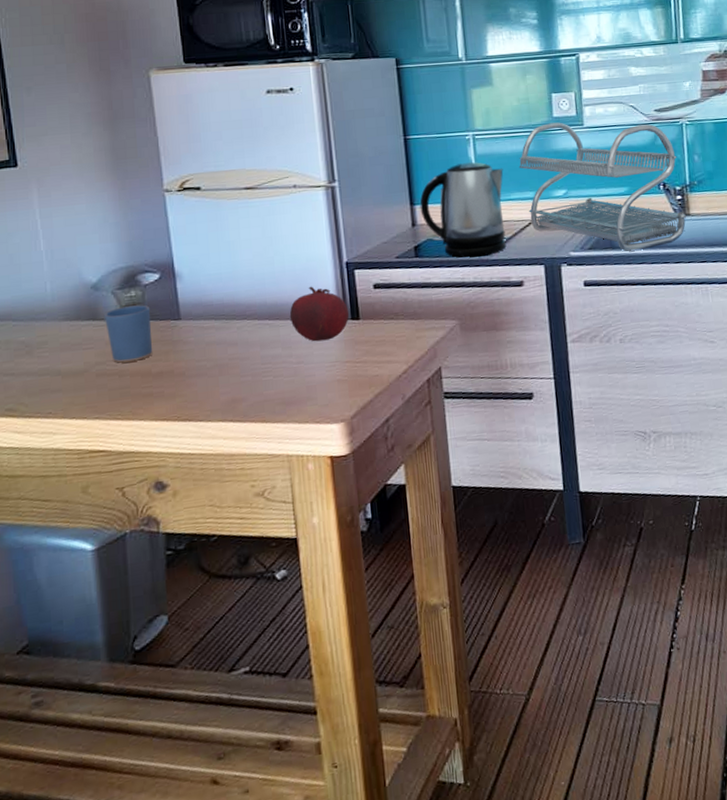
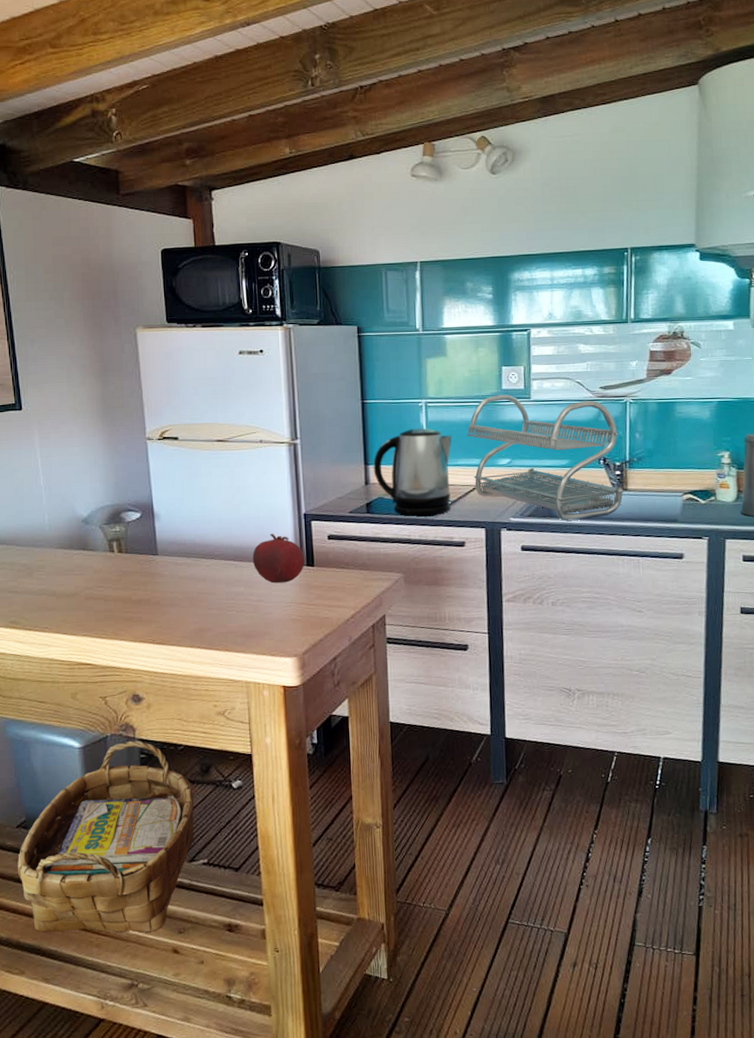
woven basket: none [19,534,234,780] -> present [18,740,195,933]
mug: present [105,304,152,363] -> none [93,539,133,589]

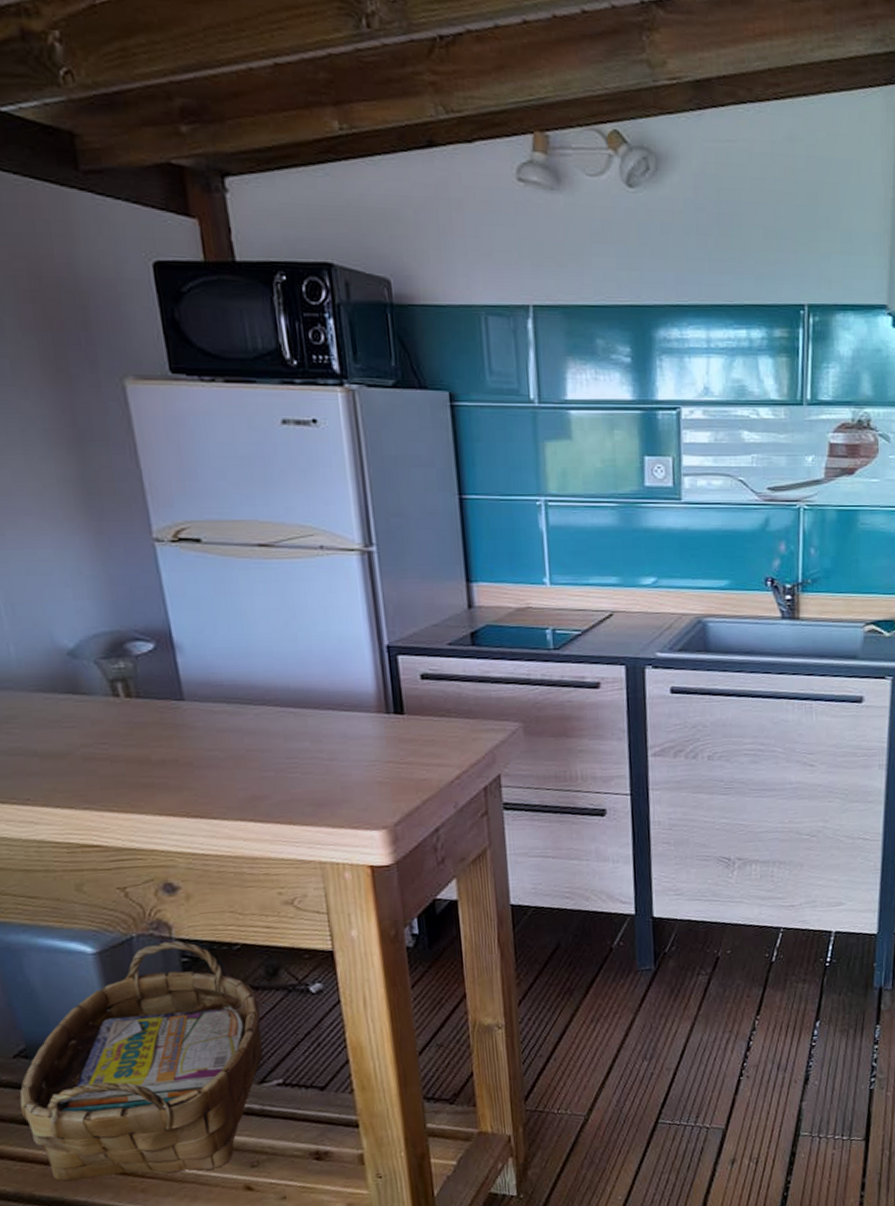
fruit: present [252,533,304,584] -> none [318,671,391,737]
kettle: present [373,428,452,516] -> none [477,535,582,649]
dish rack: present [467,394,623,521] -> none [600,493,795,656]

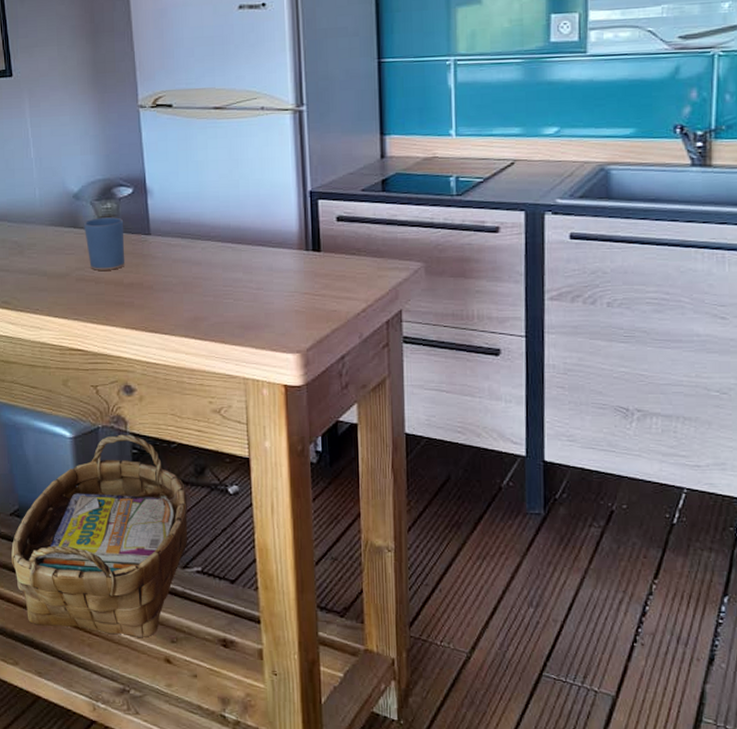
mug: none [87,679,151,747] -> present [84,217,125,270]

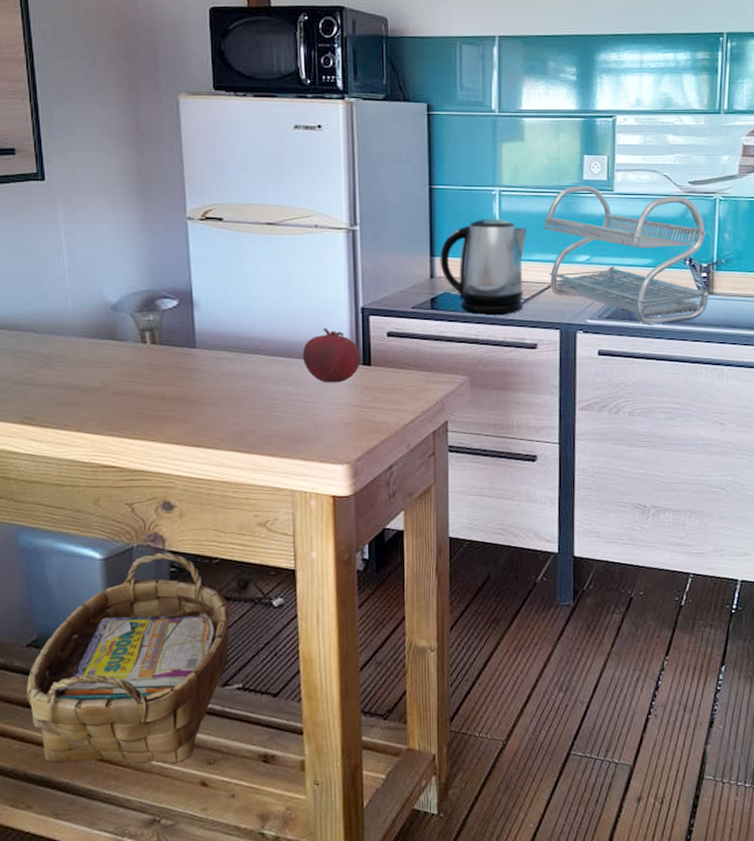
mug: present [84,217,125,270] -> none [123,329,168,384]
fruit: none [251,213,310,270] -> present [302,328,360,383]
kettle: none [390,91,486,195] -> present [440,219,527,314]
dish rack: none [504,48,706,204] -> present [543,185,709,324]

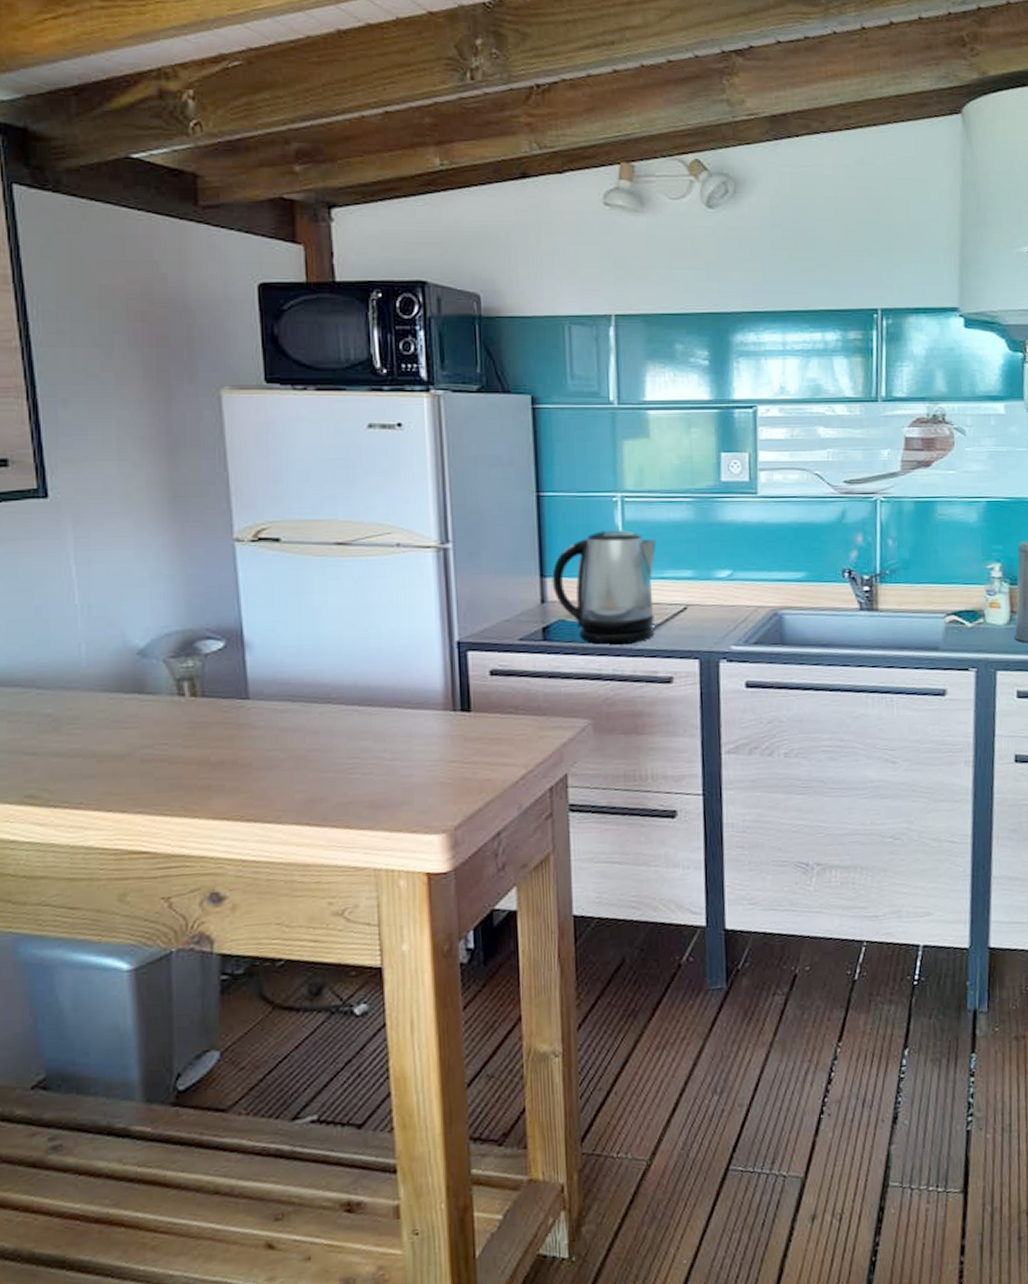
woven basket: present [27,552,229,764] -> none [32,956,299,1237]
fruit: present [302,328,360,383] -> none [384,668,458,736]
dish rack: present [543,185,709,324] -> none [675,488,873,649]

